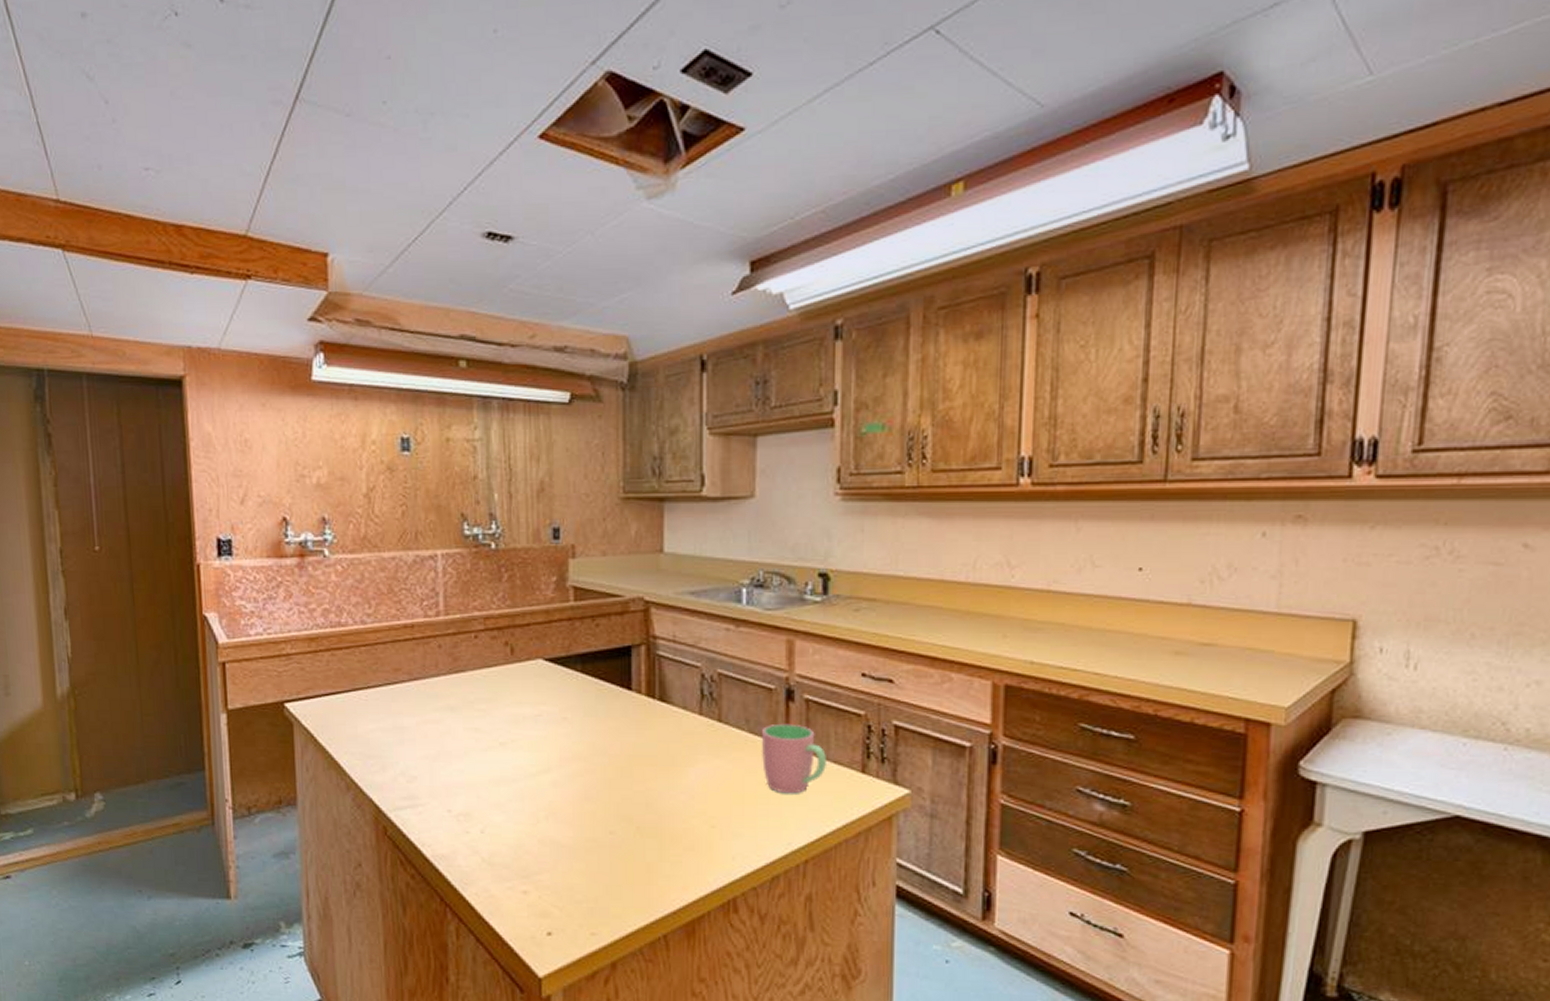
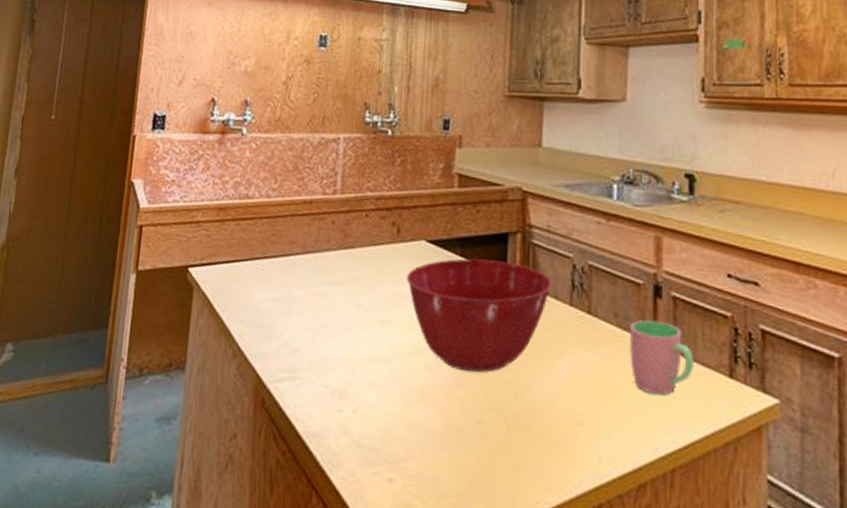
mixing bowl: none [525,675,680,787] -> present [406,258,552,373]

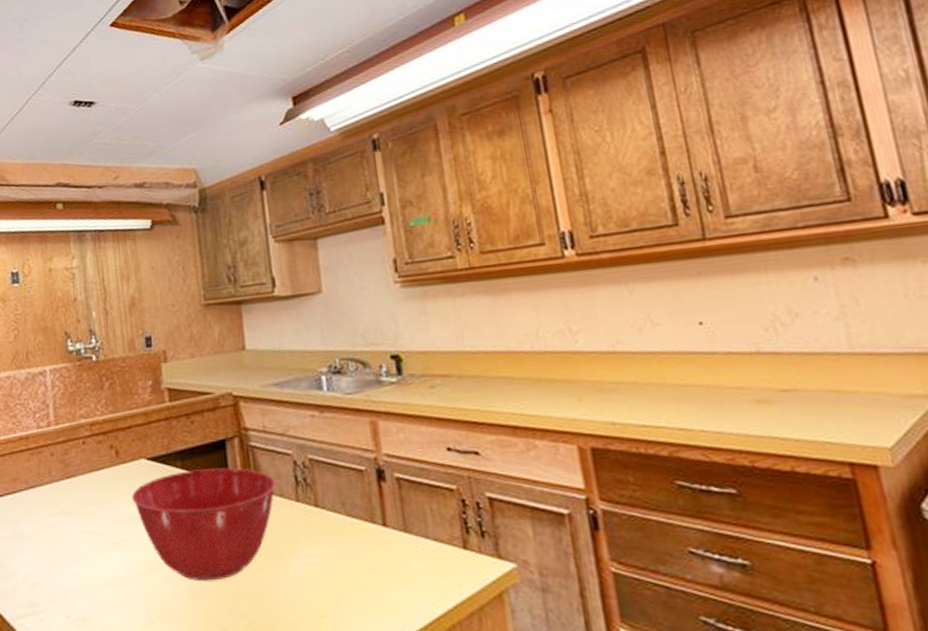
cup: present [629,319,693,395] -> none [359,503,427,577]

